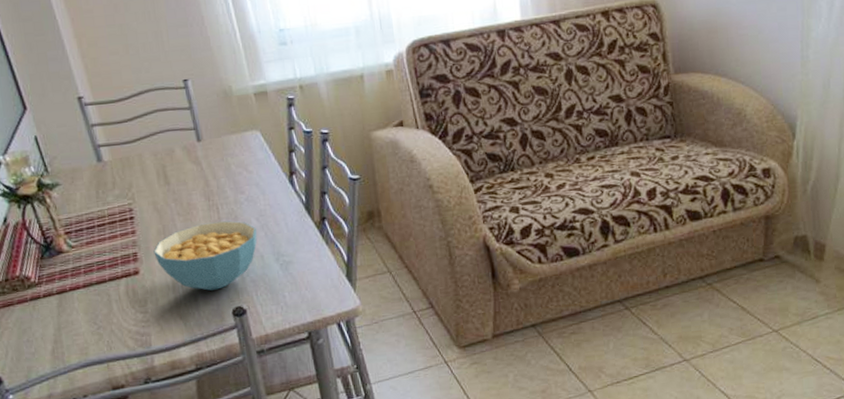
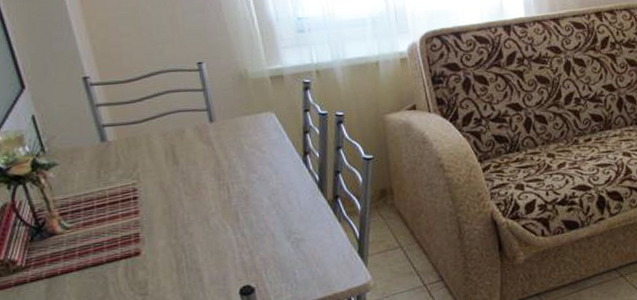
cereal bowl: present [153,221,257,291] -> none [157,200,269,270]

